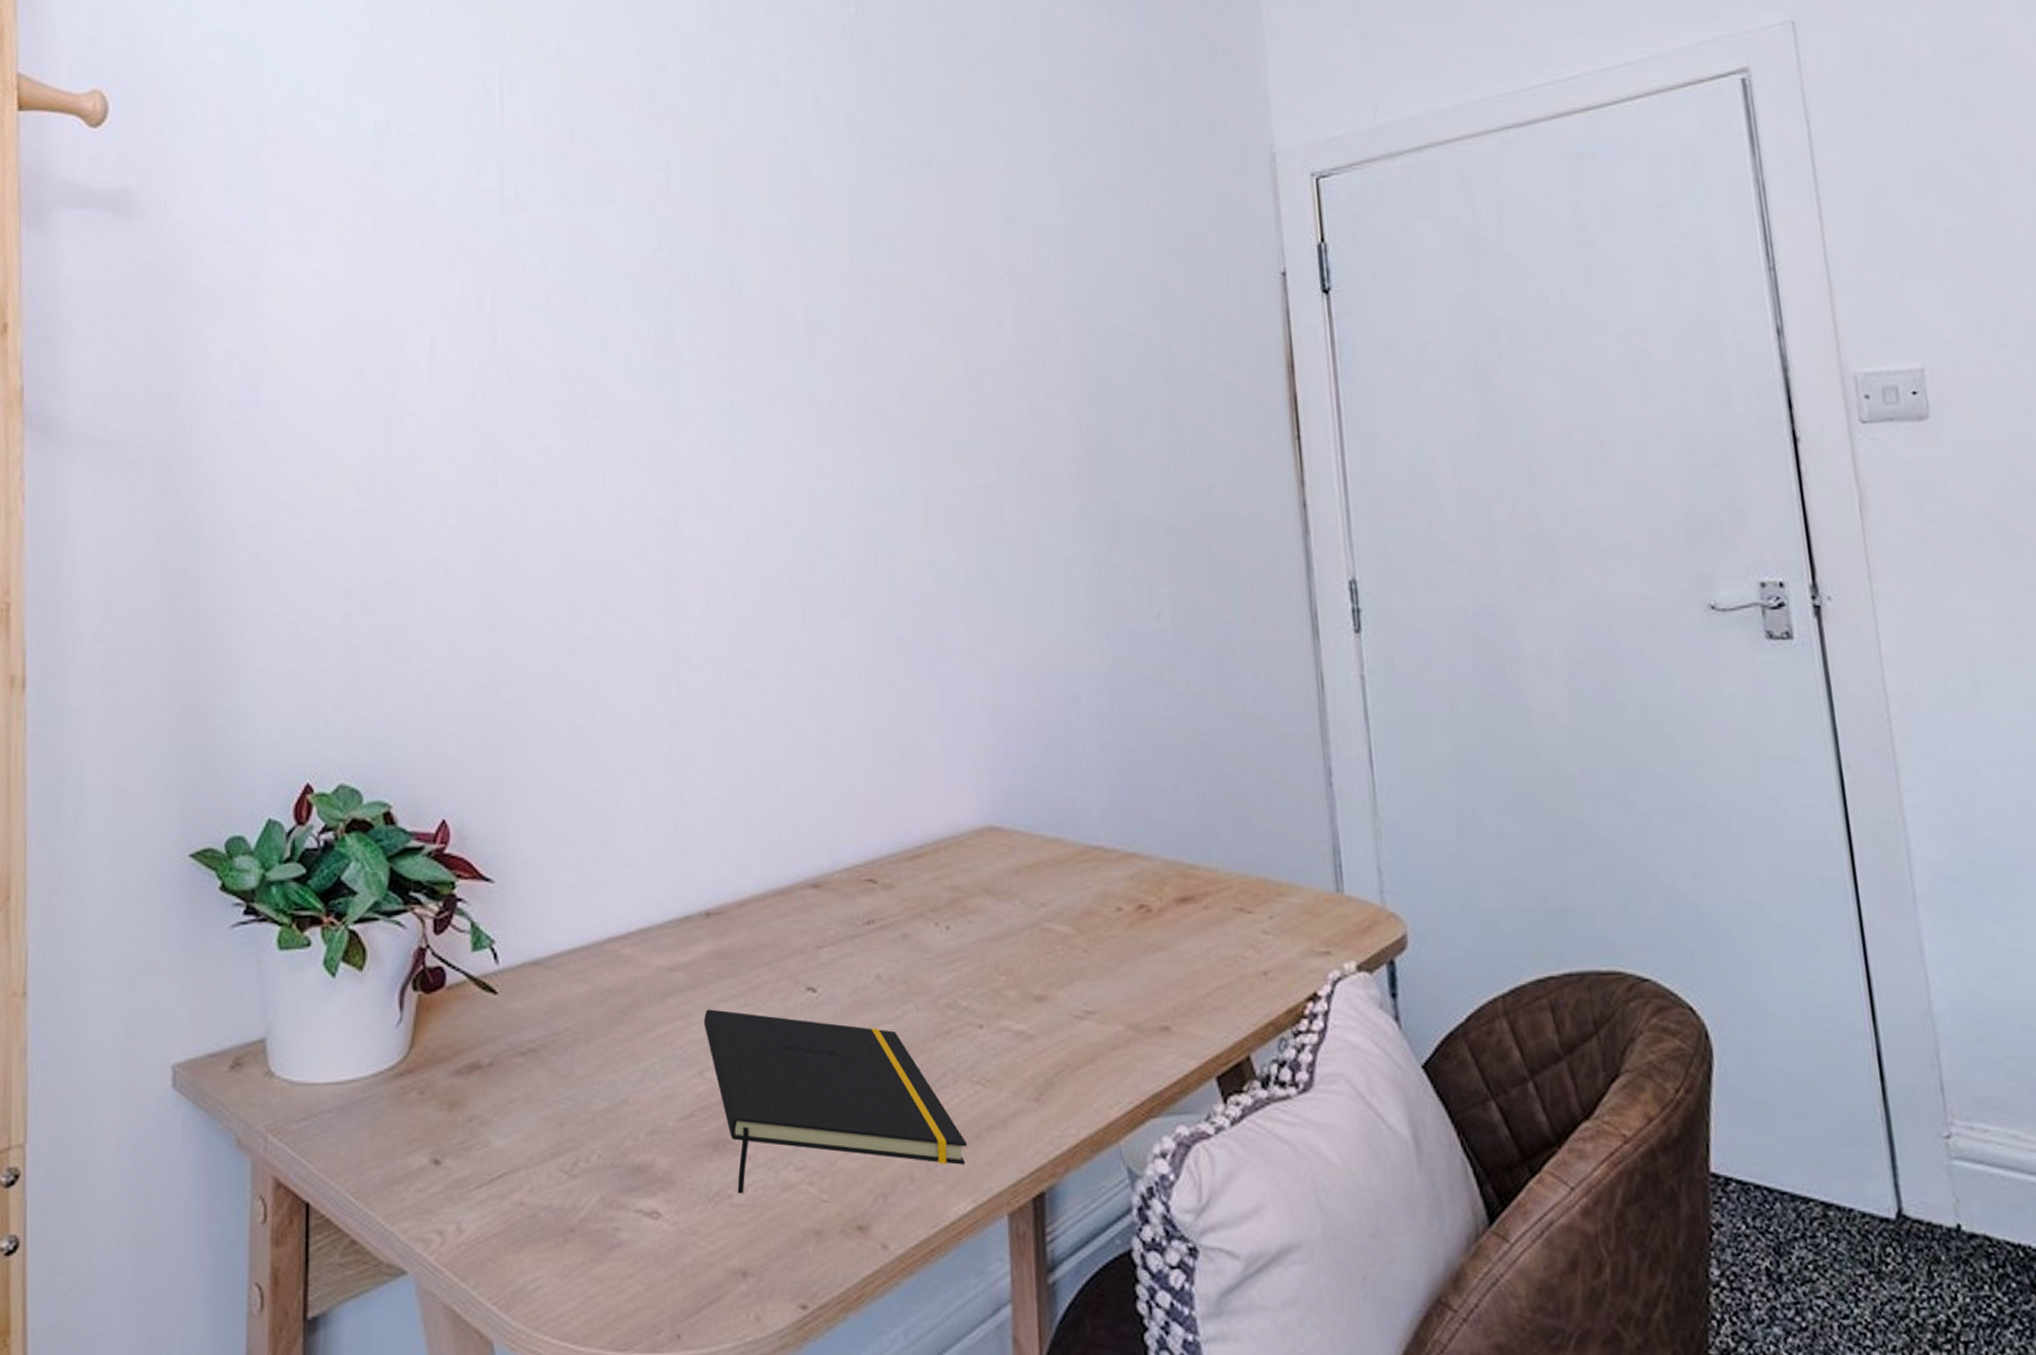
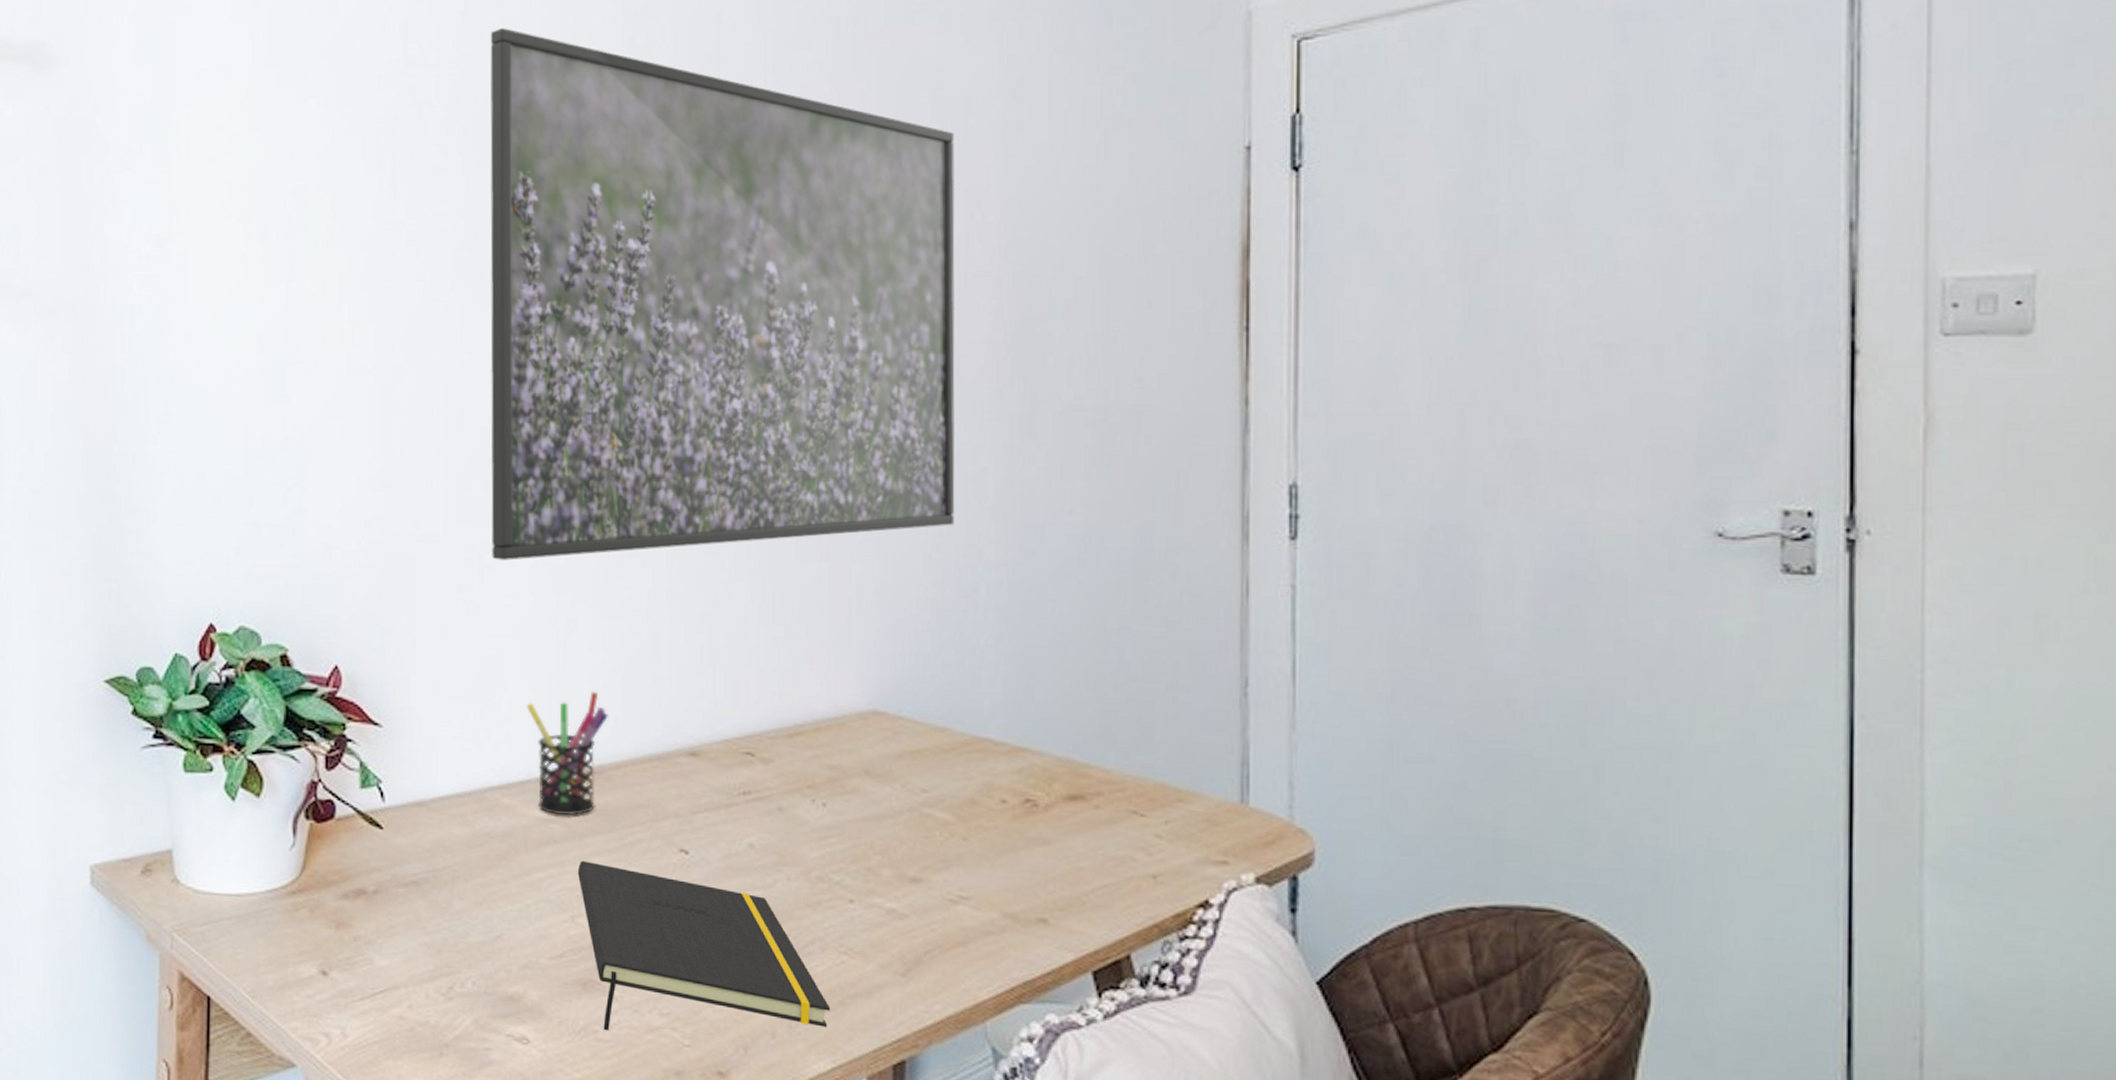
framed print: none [585,171,1053,697] -> present [490,27,955,560]
pen holder: none [644,827,728,961] -> present [526,691,608,815]

